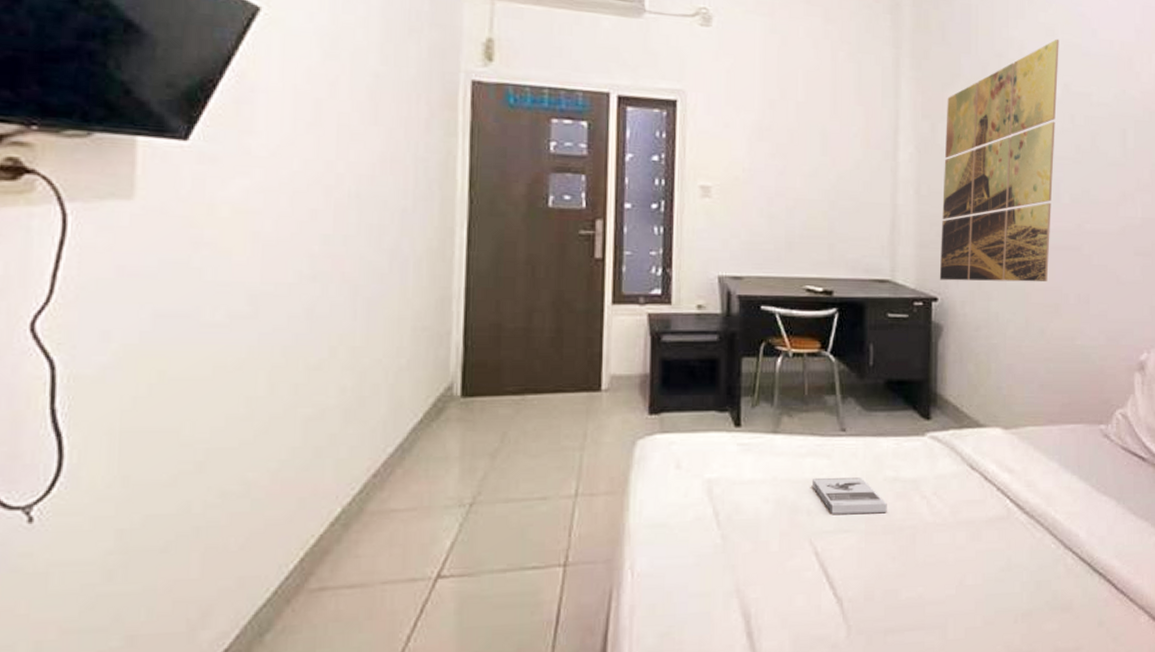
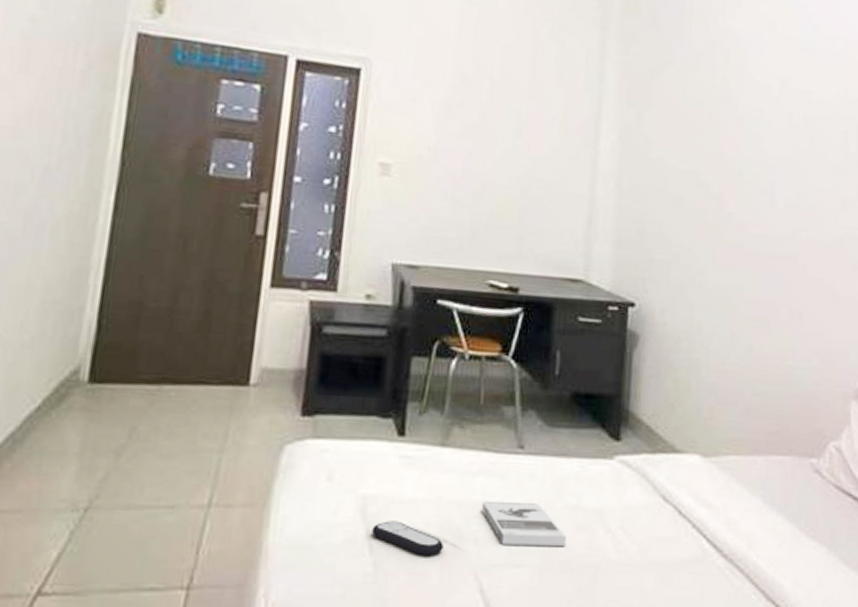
remote control: none [718,499,781,528] -> present [372,521,444,556]
wall art: present [939,38,1059,282] -> none [638,31,779,293]

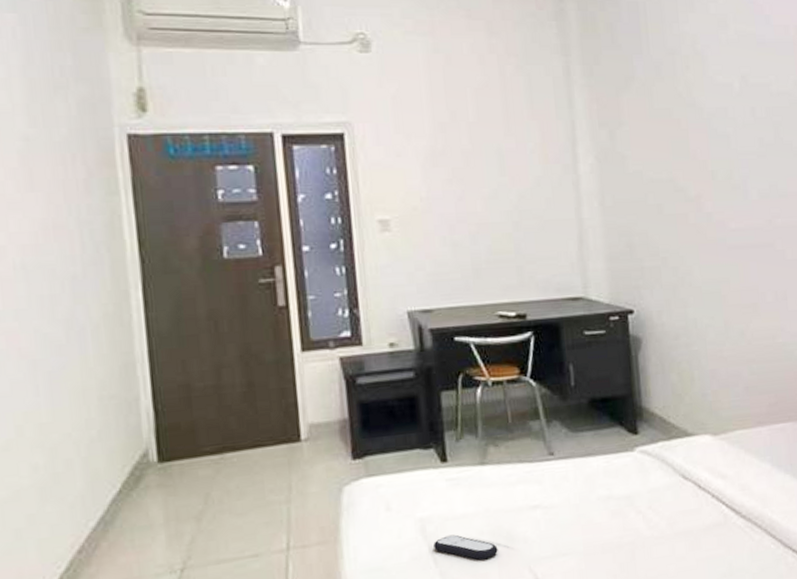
book: present [481,502,566,546] -> none [524,499,604,539]

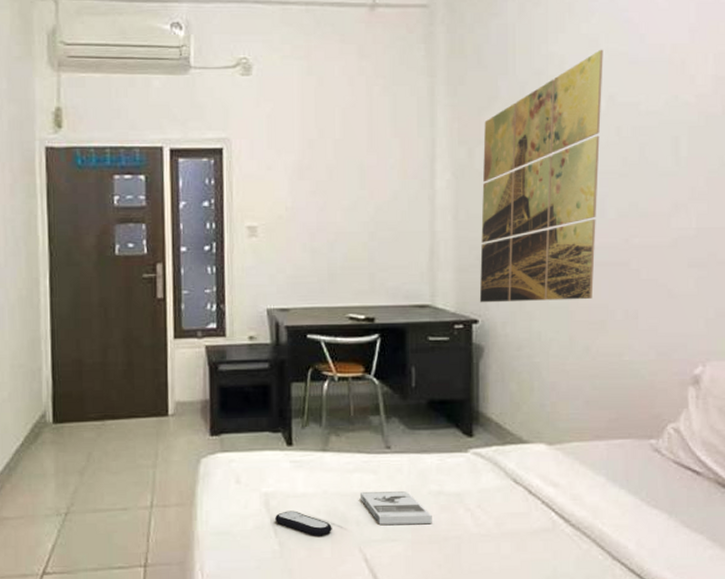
book: none [524,499,604,539] -> present [359,491,432,525]
wall art: none [623,29,743,292] -> present [479,49,603,303]

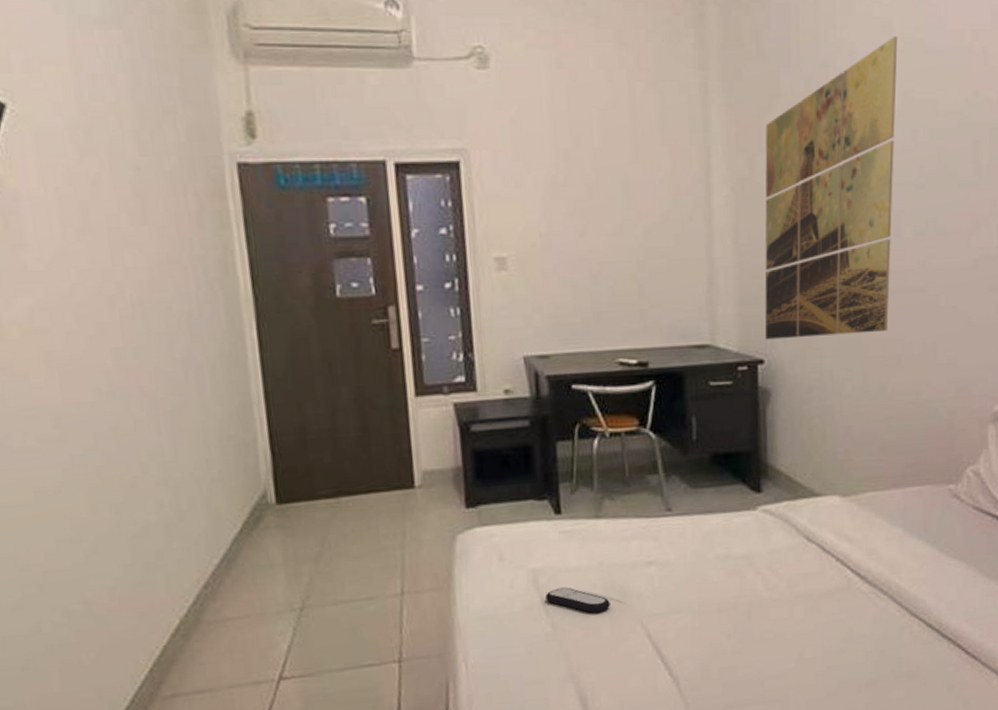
book: present [359,491,432,525] -> none [639,557,720,596]

